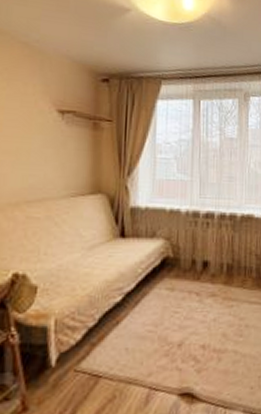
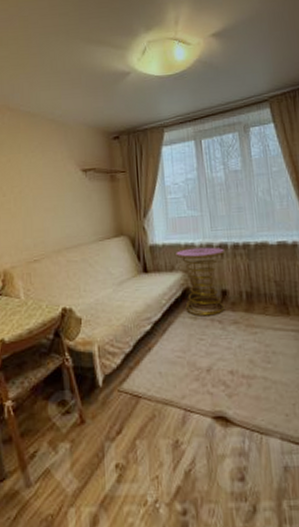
side table: none [159,214,212,288] -> present [176,247,226,316]

